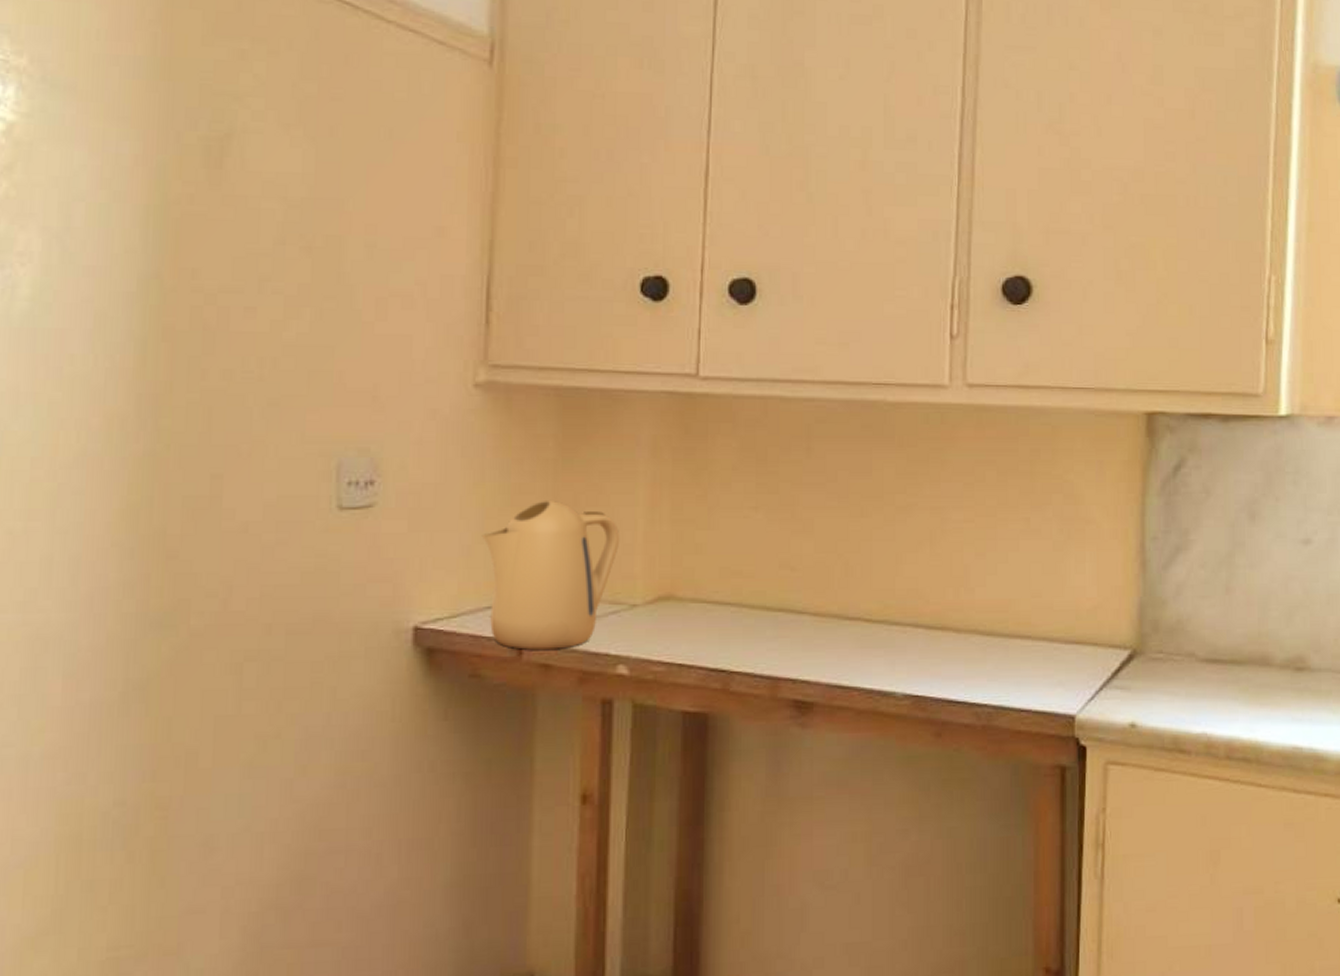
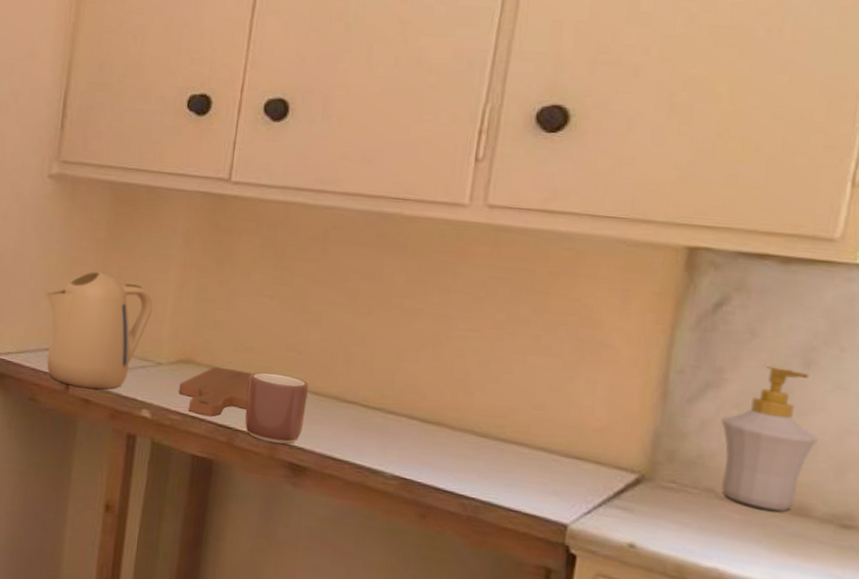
cutting board: none [660,600,744,662] -> present [179,367,253,417]
mug: none [739,598,806,681] -> present [244,372,309,445]
soap bottle: none [1192,520,1269,668] -> present [721,363,818,513]

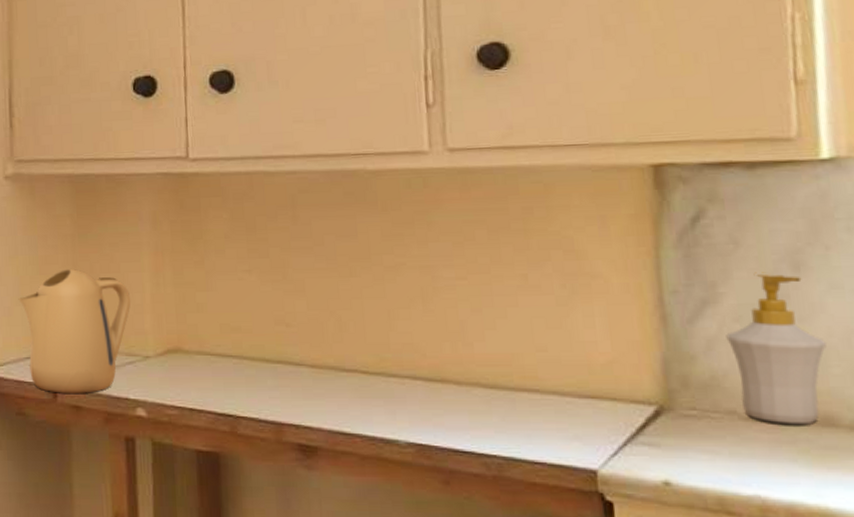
cutting board: present [179,367,253,417] -> none [171,353,245,407]
mug: present [244,372,309,445] -> none [242,351,306,426]

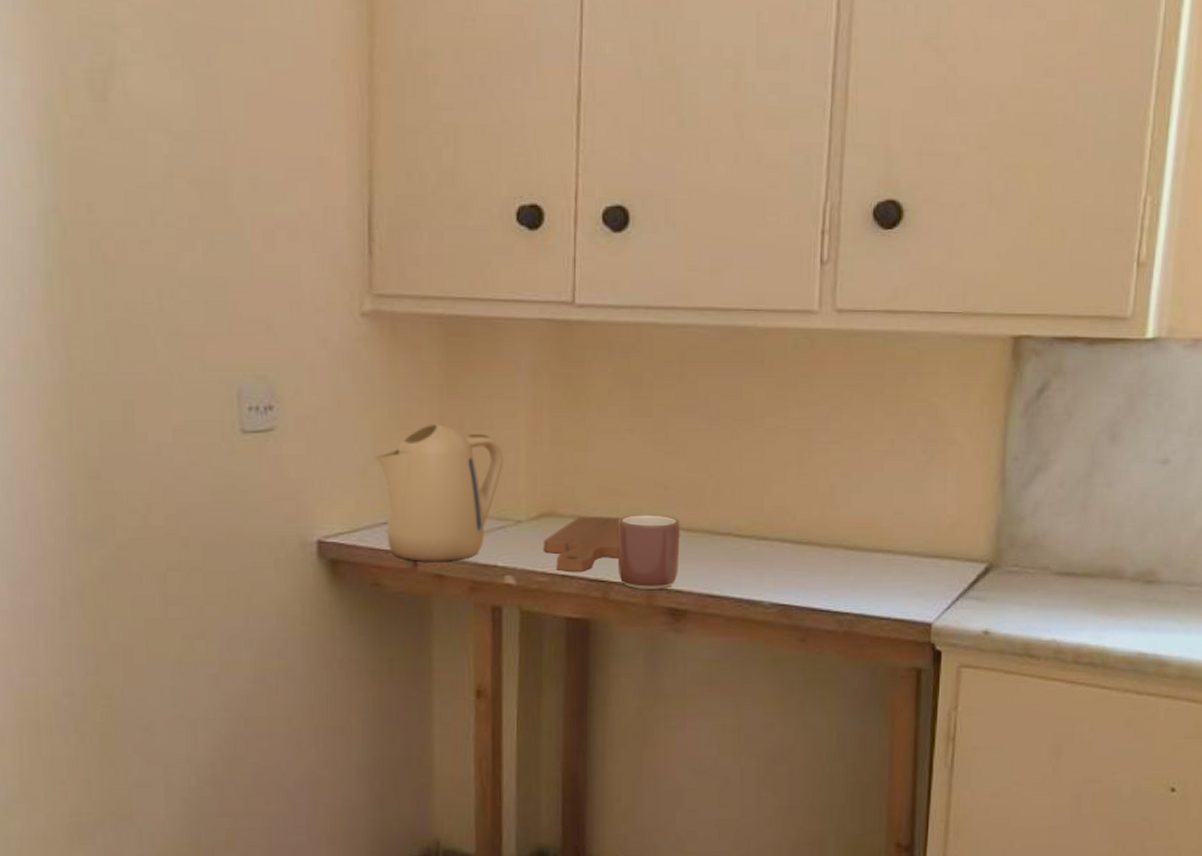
cutting board: none [171,353,245,407] -> present [544,516,621,573]
mug: none [242,351,306,426] -> present [617,514,680,591]
soap bottle: present [726,272,827,428] -> none [1050,441,1125,580]

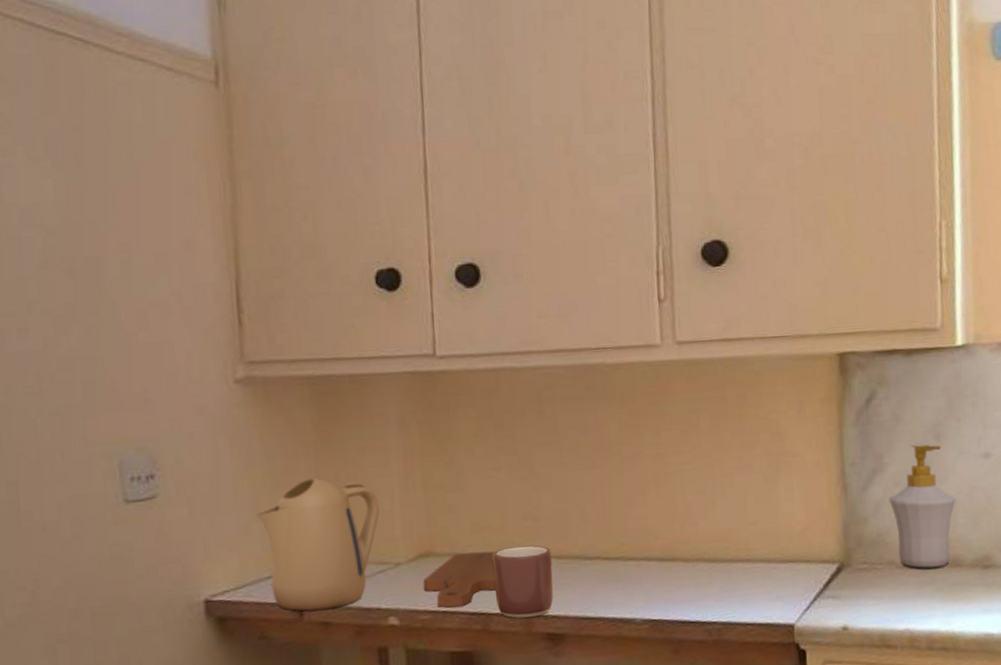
soap bottle: none [1050,441,1125,580] -> present [889,443,956,571]

